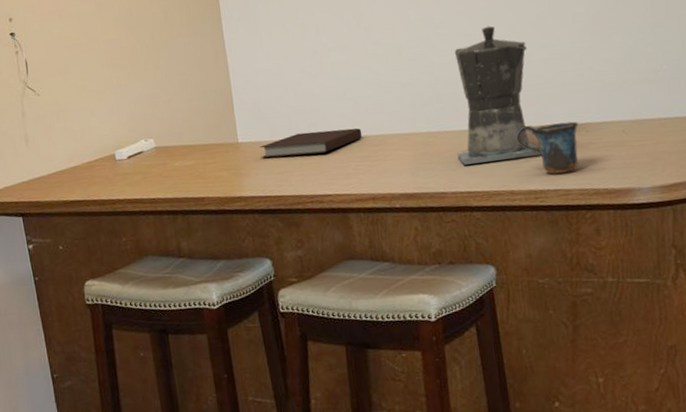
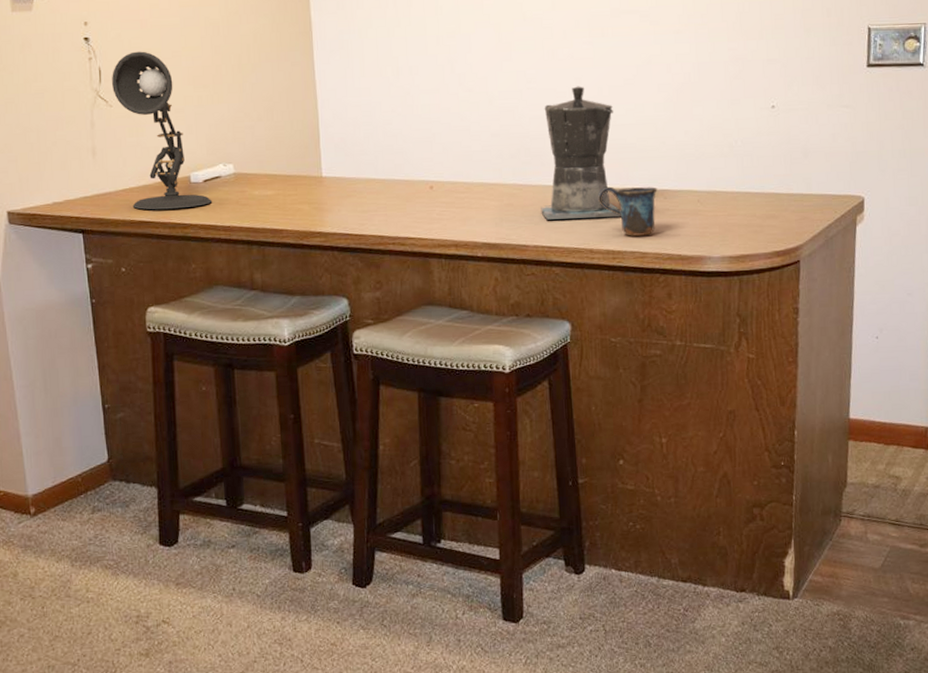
desk lamp: none [37,39,136,190] -> present [112,51,212,210]
notebook: present [259,128,363,158] -> none [344,172,449,196]

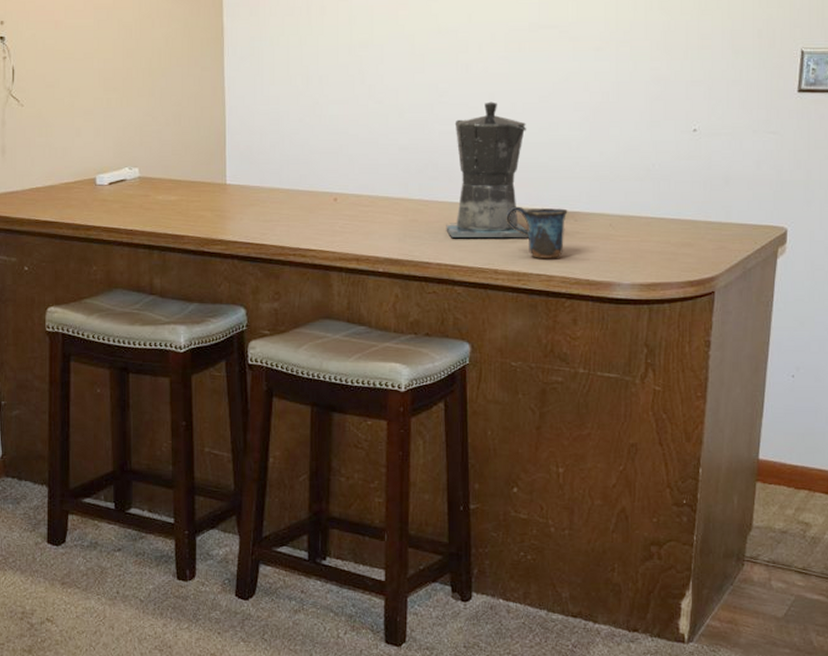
desk lamp: present [112,51,212,210] -> none [25,52,115,211]

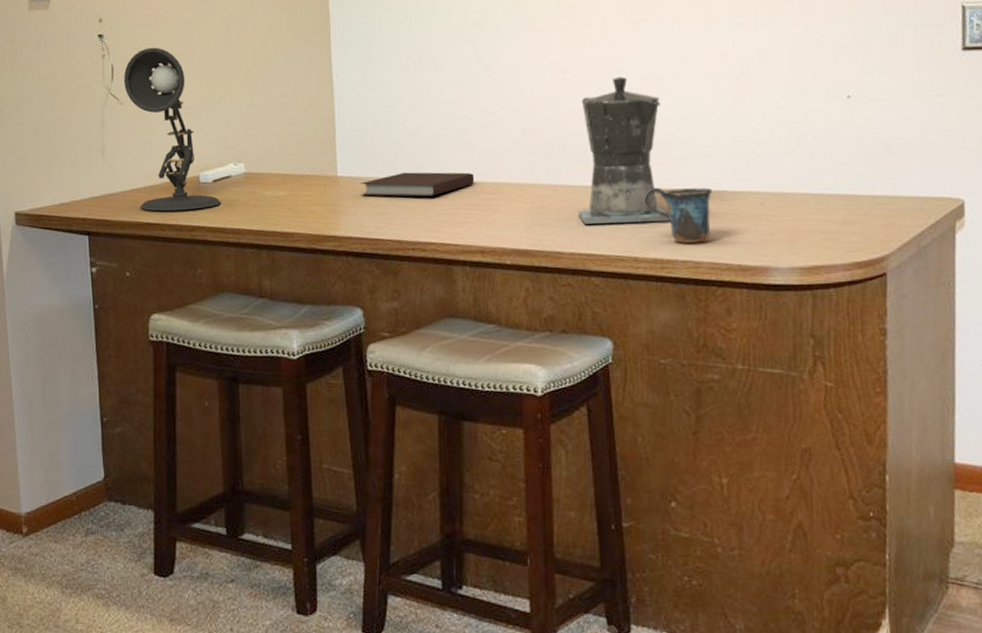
desk lamp: none [25,52,115,211] -> present [124,47,221,212]
notebook: none [247,183,354,206] -> present [360,172,475,197]

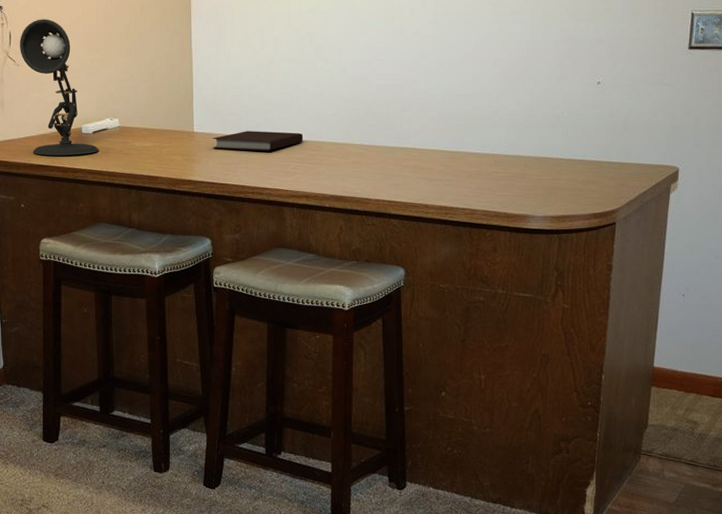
coffee maker: present [578,76,669,224] -> none [383,59,454,178]
mug: present [644,187,713,243] -> none [435,149,489,195]

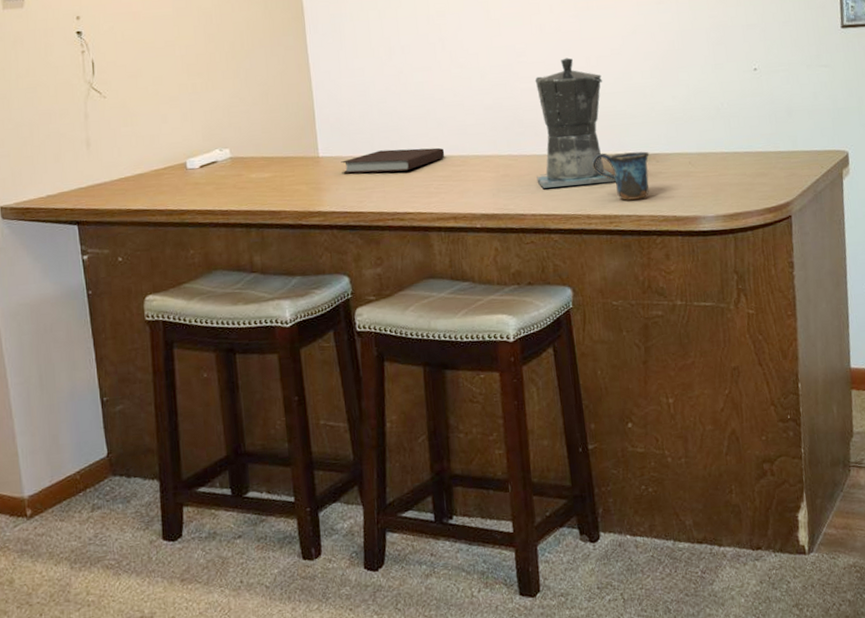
desk lamp: present [20,19,99,156] -> none [105,42,208,198]
coffee maker: none [383,59,454,178] -> present [535,57,615,188]
mug: none [435,149,489,195] -> present [592,151,649,200]

